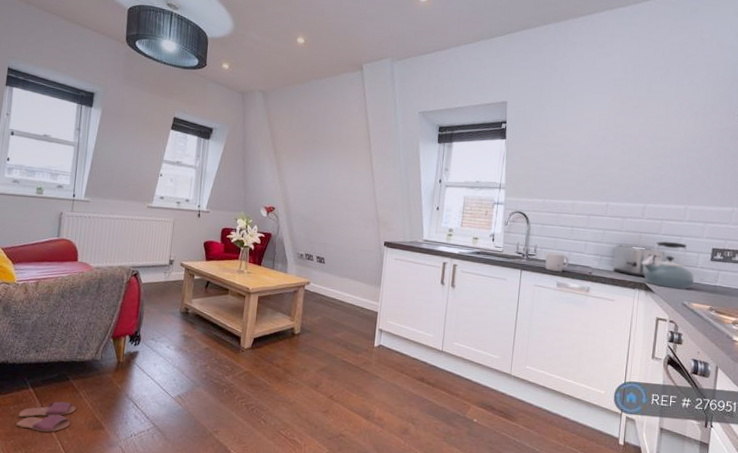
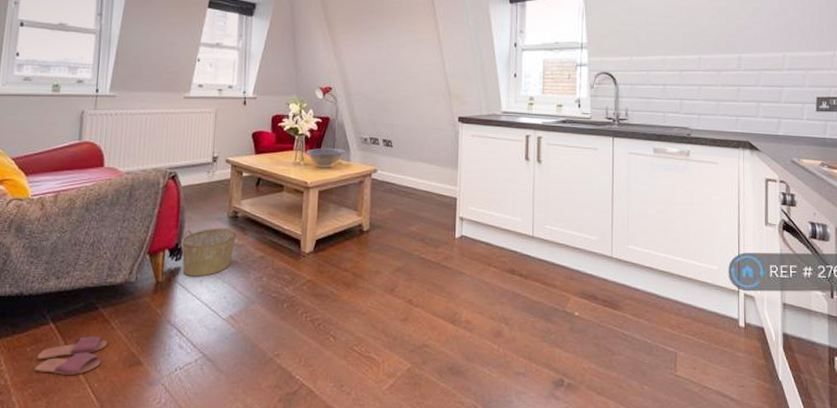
basket: none [139,320,187,361] -> present [181,228,237,277]
decorative bowl: none [249,260,284,278] -> present [305,147,346,168]
mug: present [545,252,569,272] -> none [638,115,664,136]
toaster: present [613,245,666,278] -> none [712,102,768,135]
kettle: present [642,241,695,290] -> none [743,93,802,145]

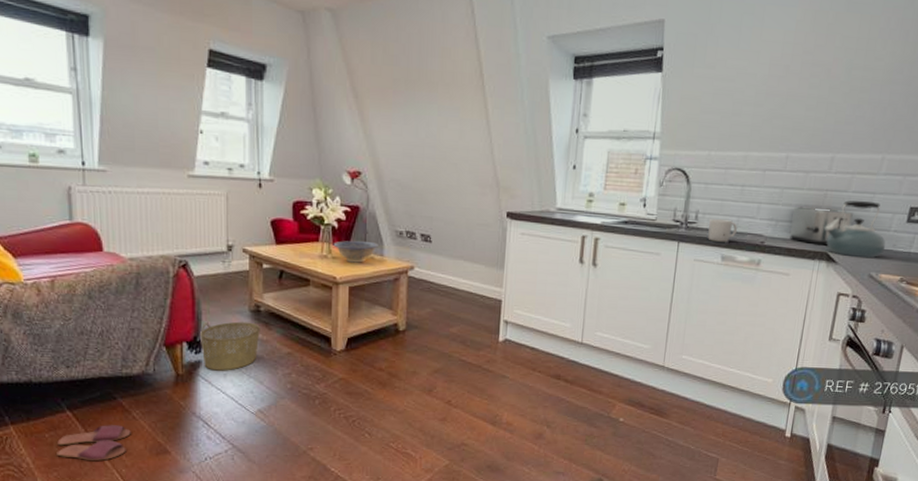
mug: none [638,115,664,136] -> present [708,219,737,242]
toaster: none [712,102,768,135] -> present [790,207,854,246]
kettle: none [743,93,802,145] -> present [824,200,886,259]

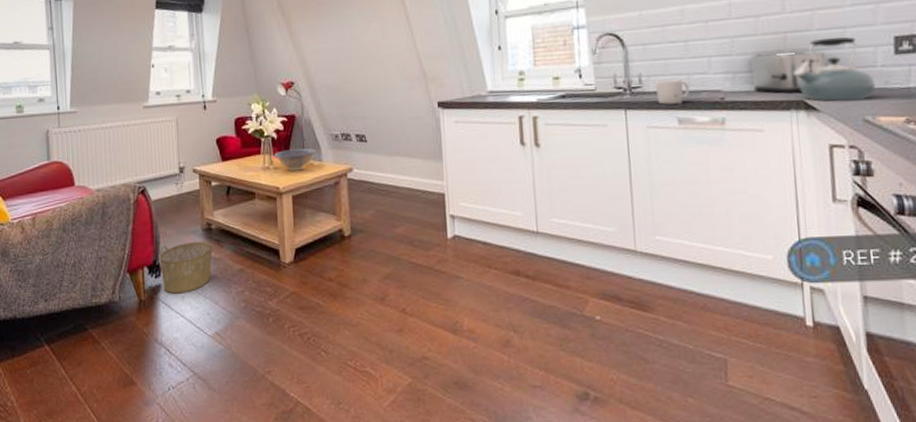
slippers: present [57,425,131,461] -> none [36,357,101,396]

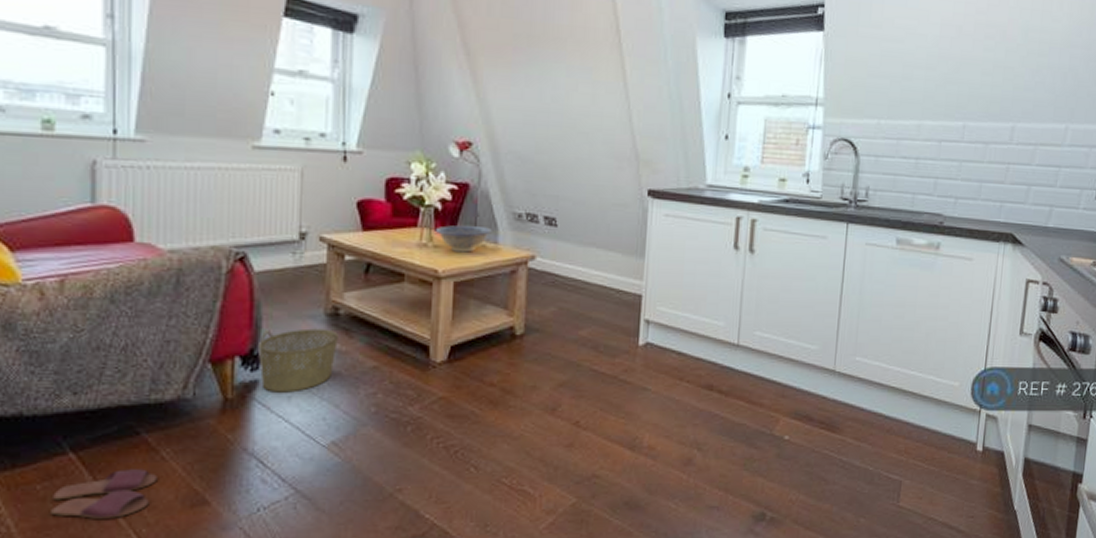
slippers: none [36,357,101,396] -> present [51,469,157,519]
mug: present [654,79,689,105] -> none [880,196,913,223]
toaster: present [751,51,827,94] -> none [971,183,1040,226]
kettle: present [793,37,876,102] -> none [1008,174,1076,240]

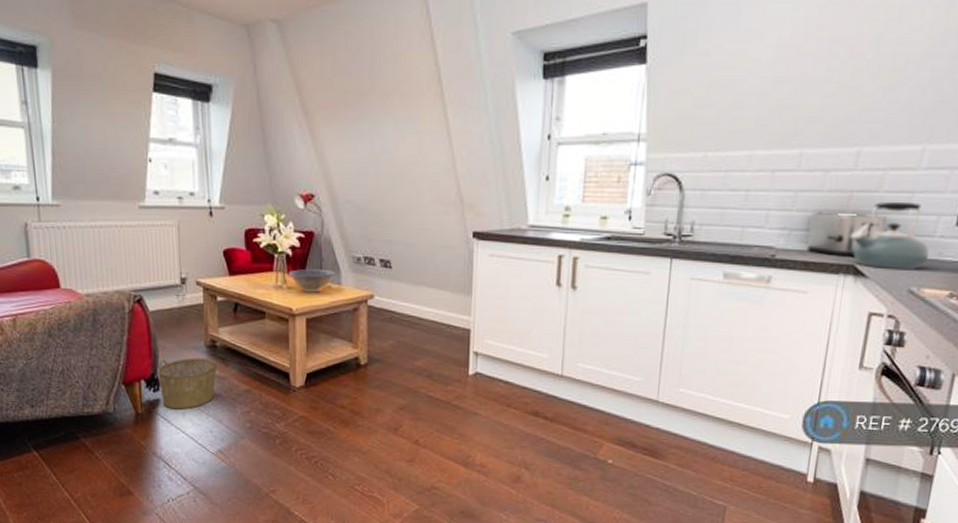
slippers: present [51,469,157,519] -> none [26,465,95,501]
toaster: none [971,183,1040,226] -> present [807,213,888,257]
kettle: none [1008,174,1076,240] -> present [850,201,930,271]

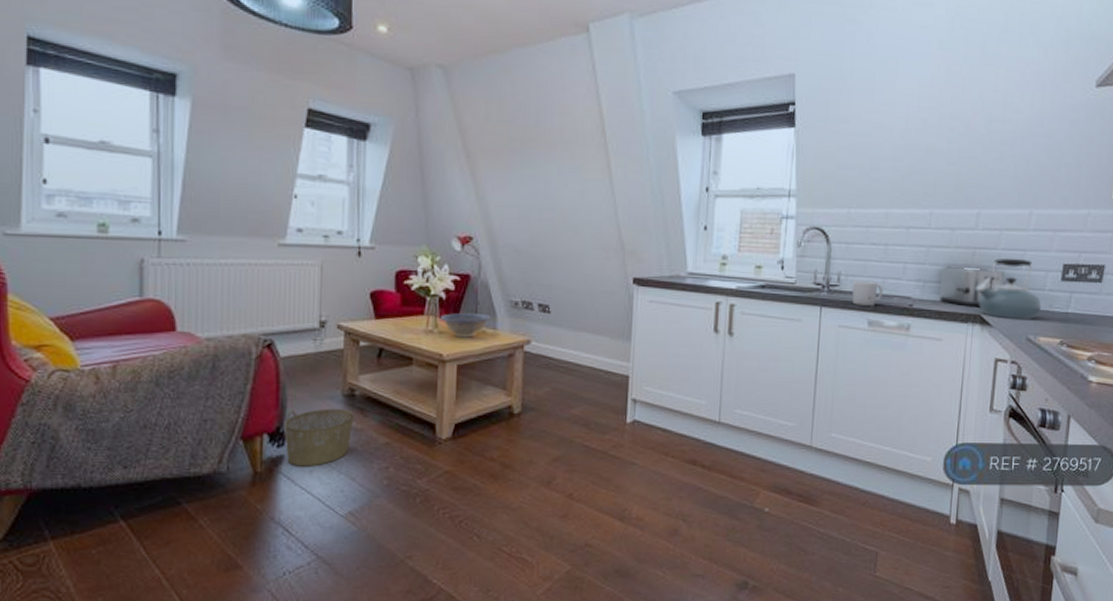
mug: none [706,231,742,257] -> present [852,281,883,306]

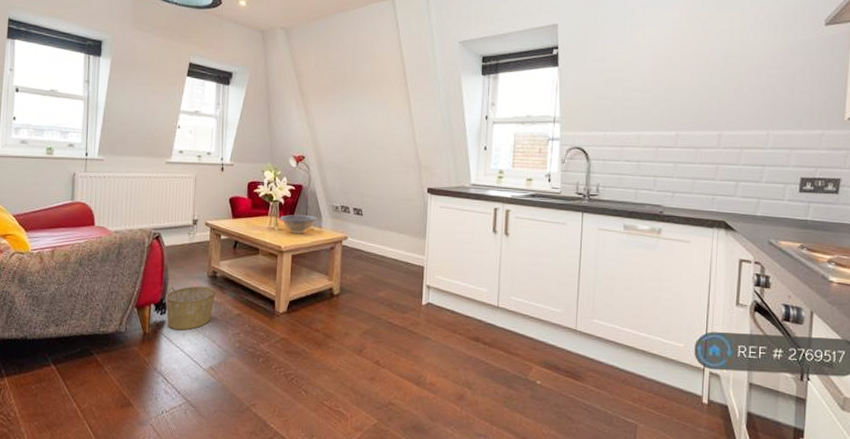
mug: present [852,281,883,306] -> none [609,192,636,212]
toaster: present [939,267,1006,307] -> none [687,180,747,215]
kettle: present [976,258,1042,320] -> none [720,172,782,226]

